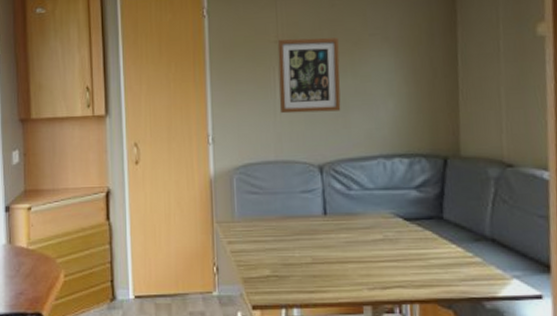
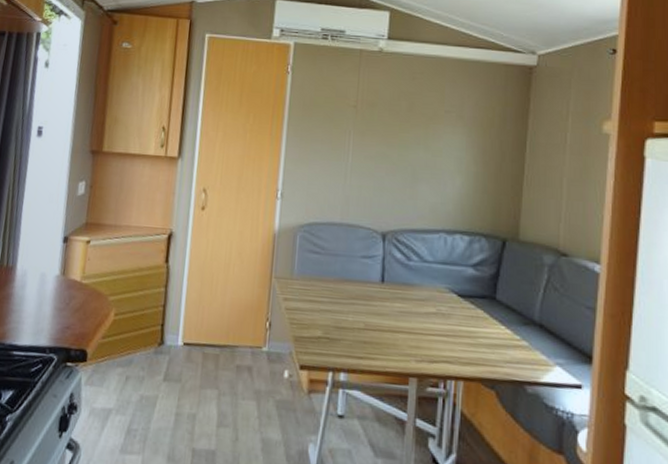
wall art: present [277,37,341,114] -> none [350,104,415,182]

